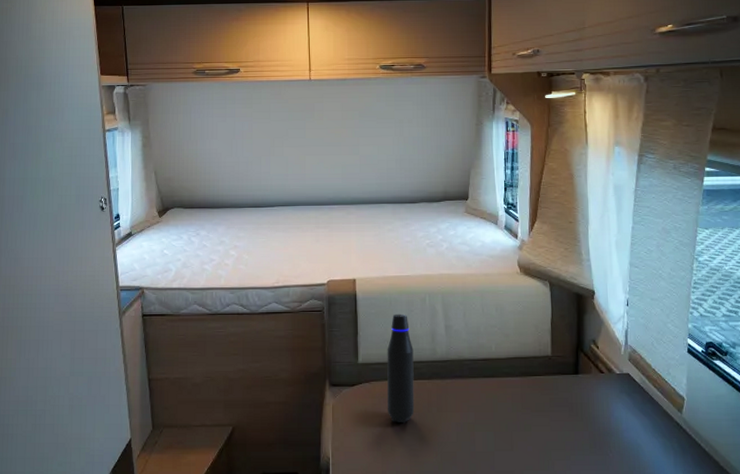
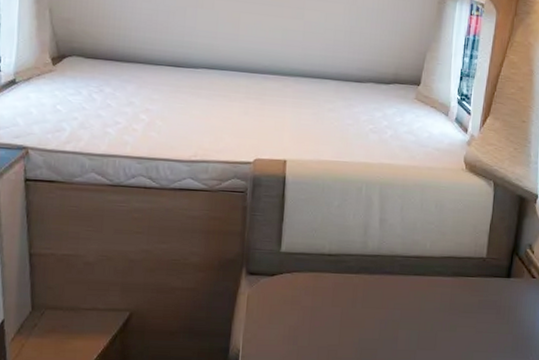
water bottle: present [387,313,415,424] -> none [308,202,343,318]

